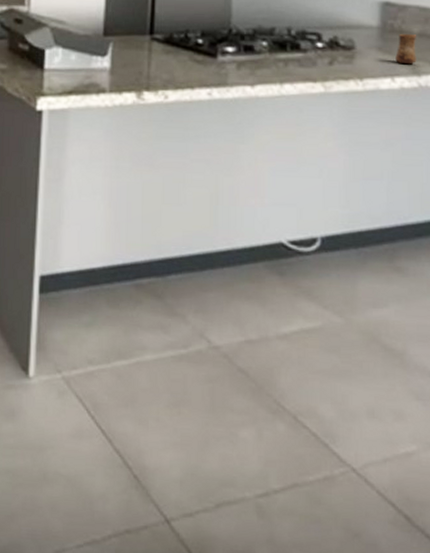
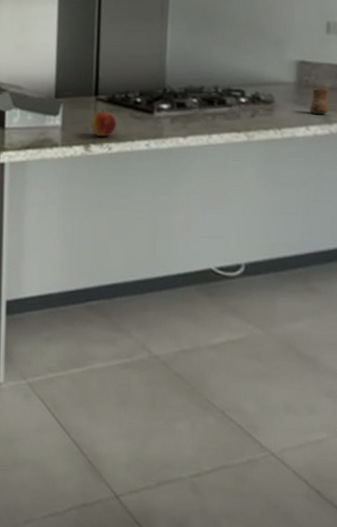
apple: none [144,50,174,83] -> present [90,108,116,137]

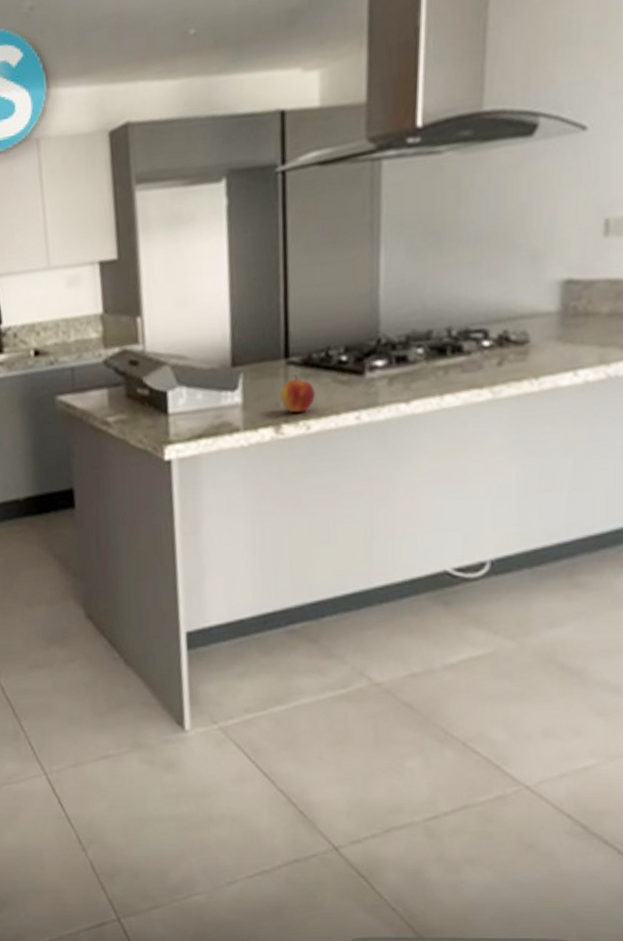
cup: present [309,88,329,115] -> none [577,315,606,353]

